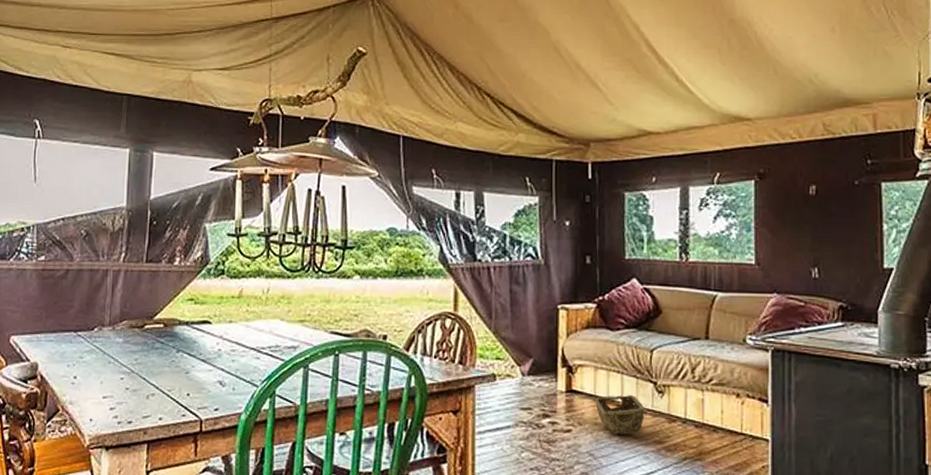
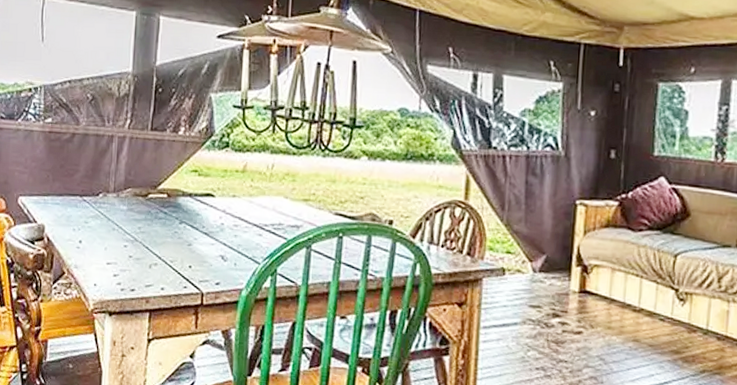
woven basket: present [594,395,645,435] -> none [609,299,664,342]

